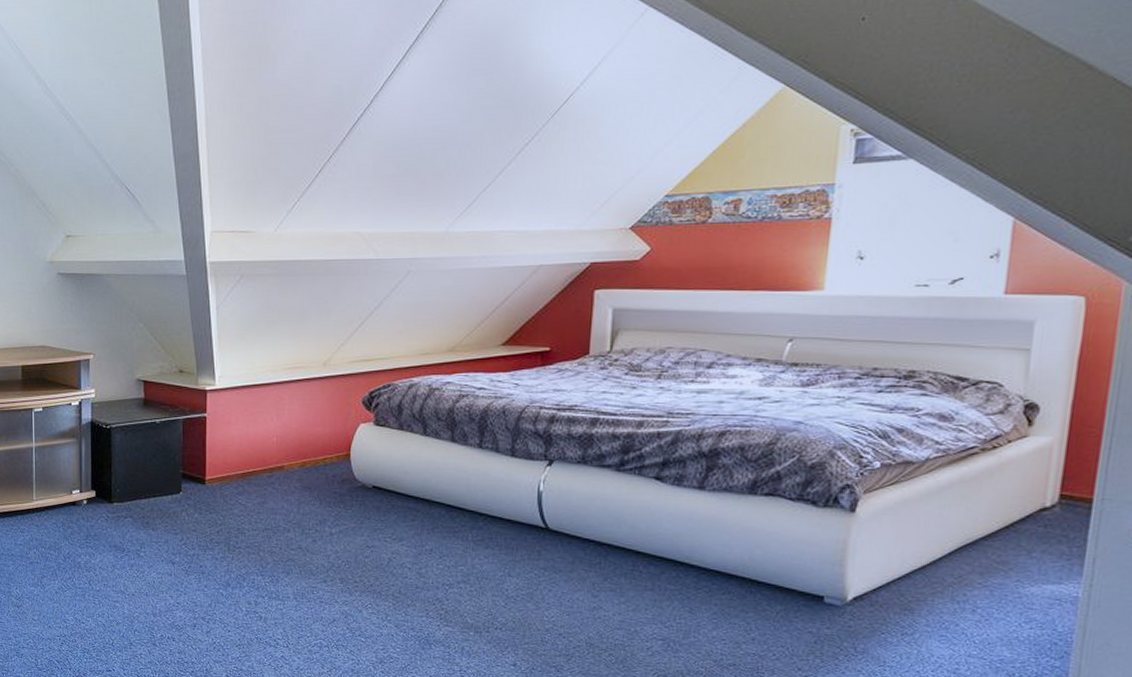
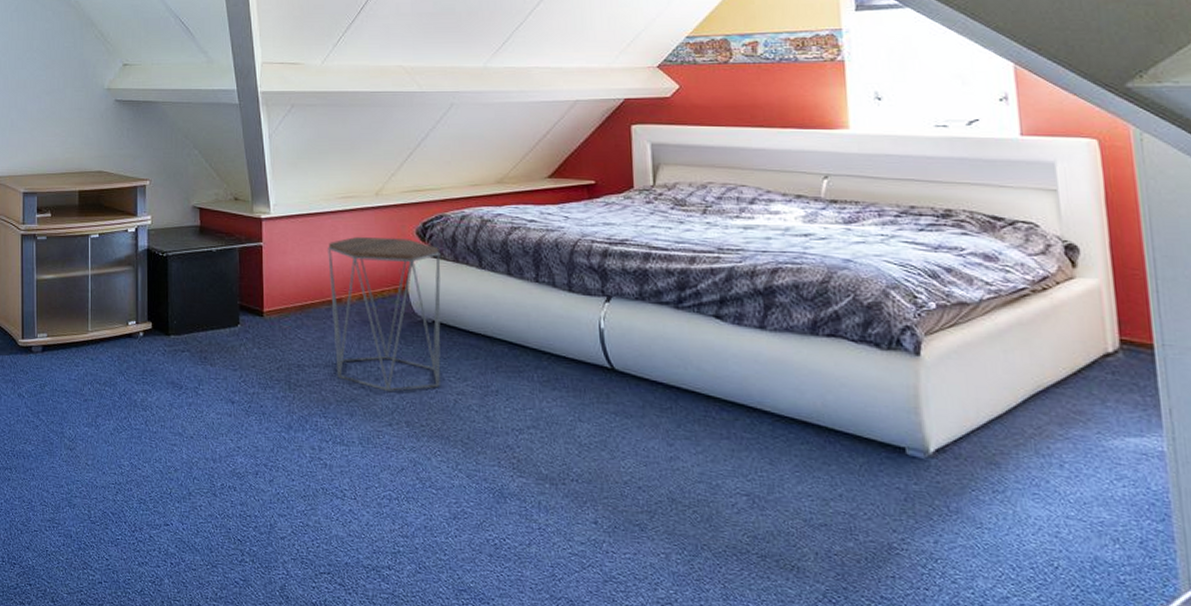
side table: none [272,406,385,551] -> present [328,236,441,391]

